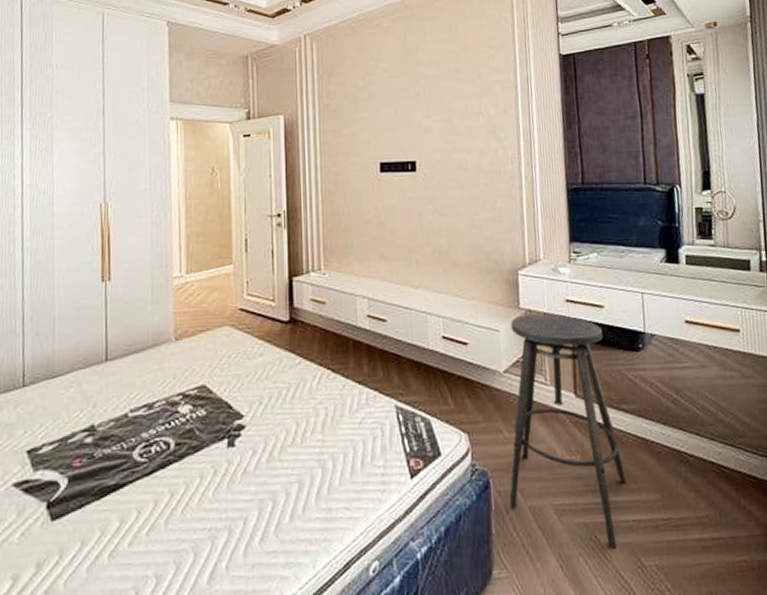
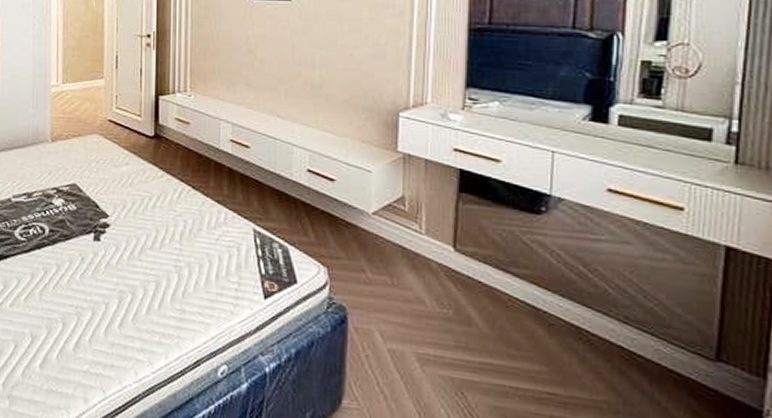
stool: present [509,313,627,547] -> none [367,159,506,408]

